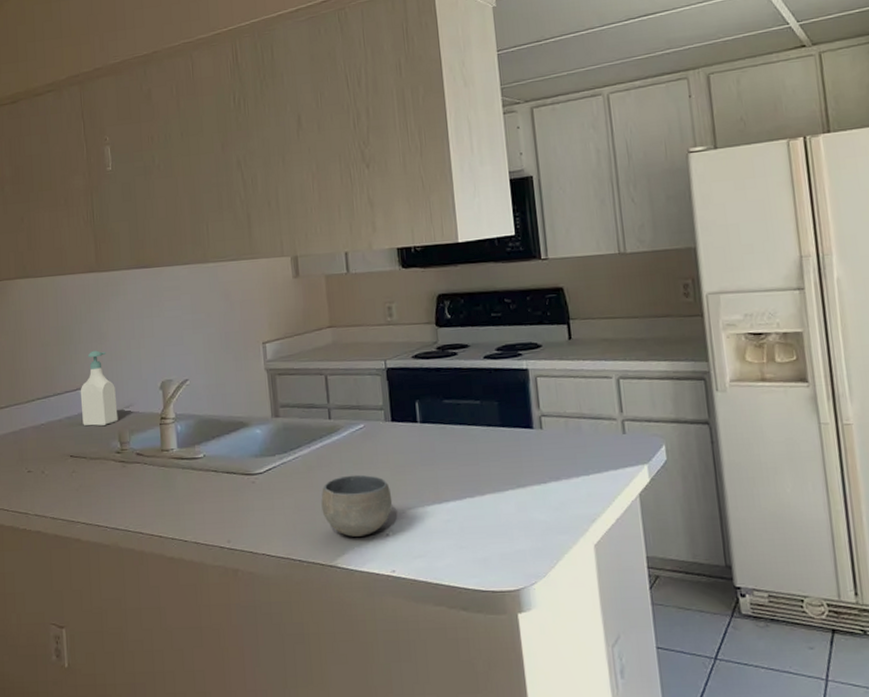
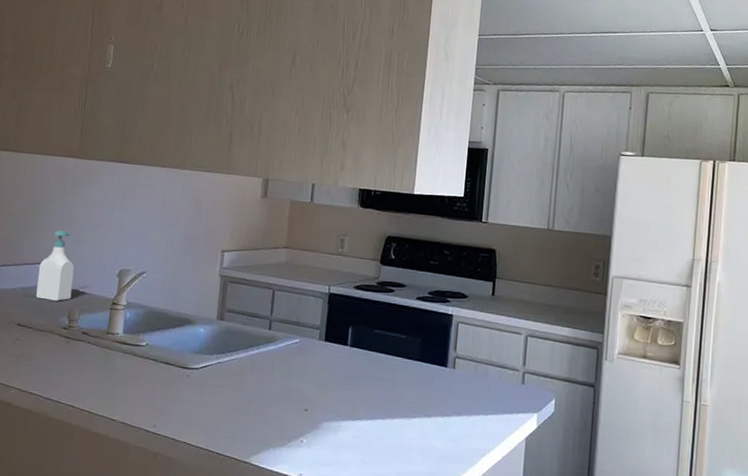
bowl: present [321,474,393,537] -> none [246,383,312,440]

